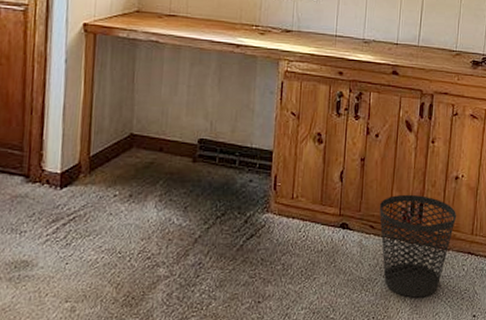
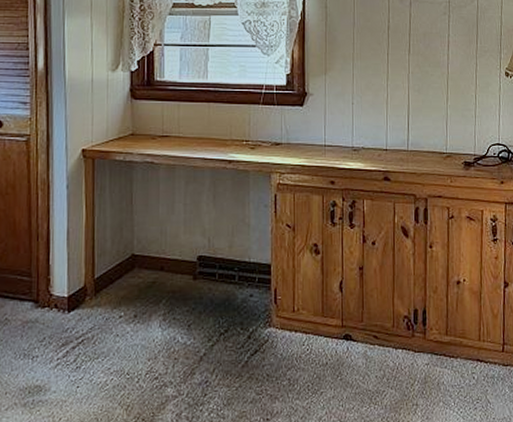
wastebasket: present [379,194,457,298] -> none [381,301,462,410]

